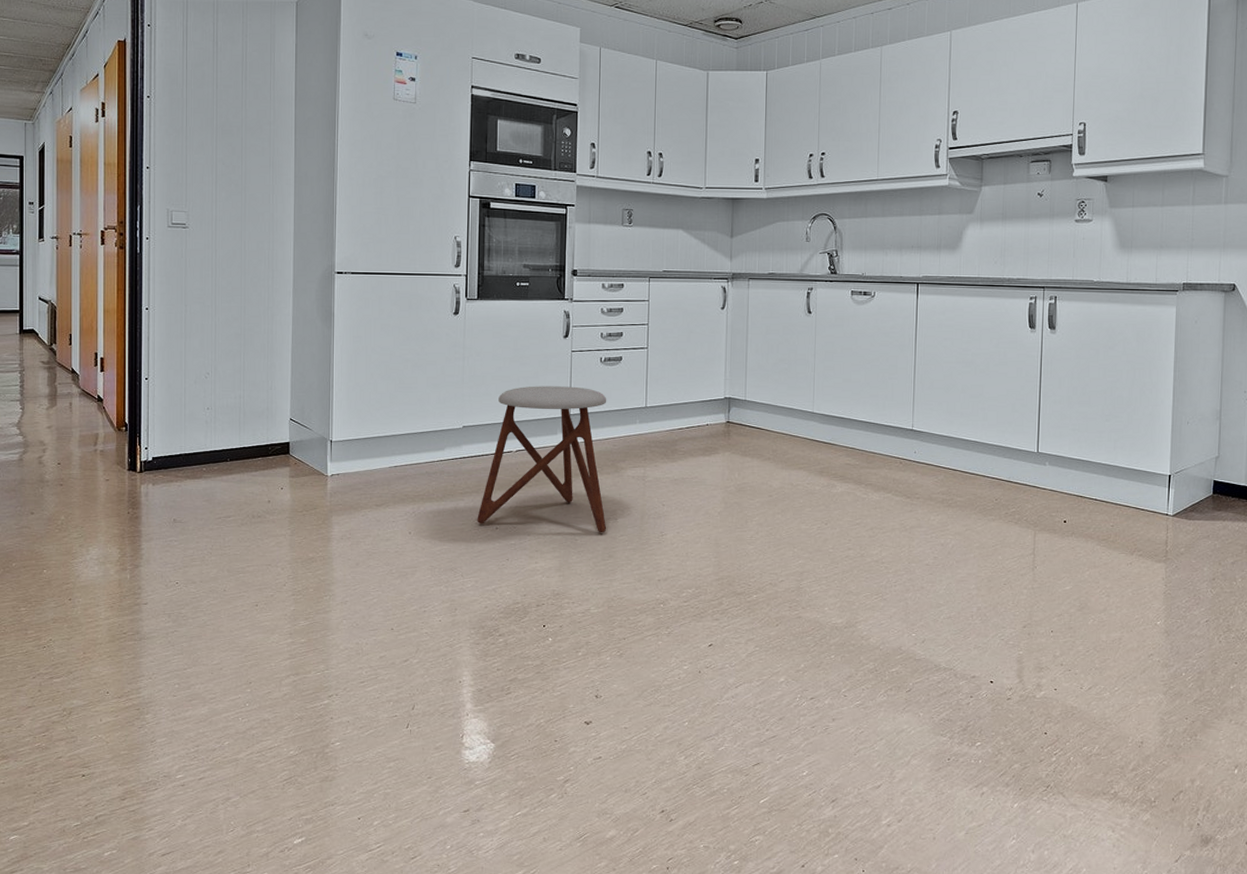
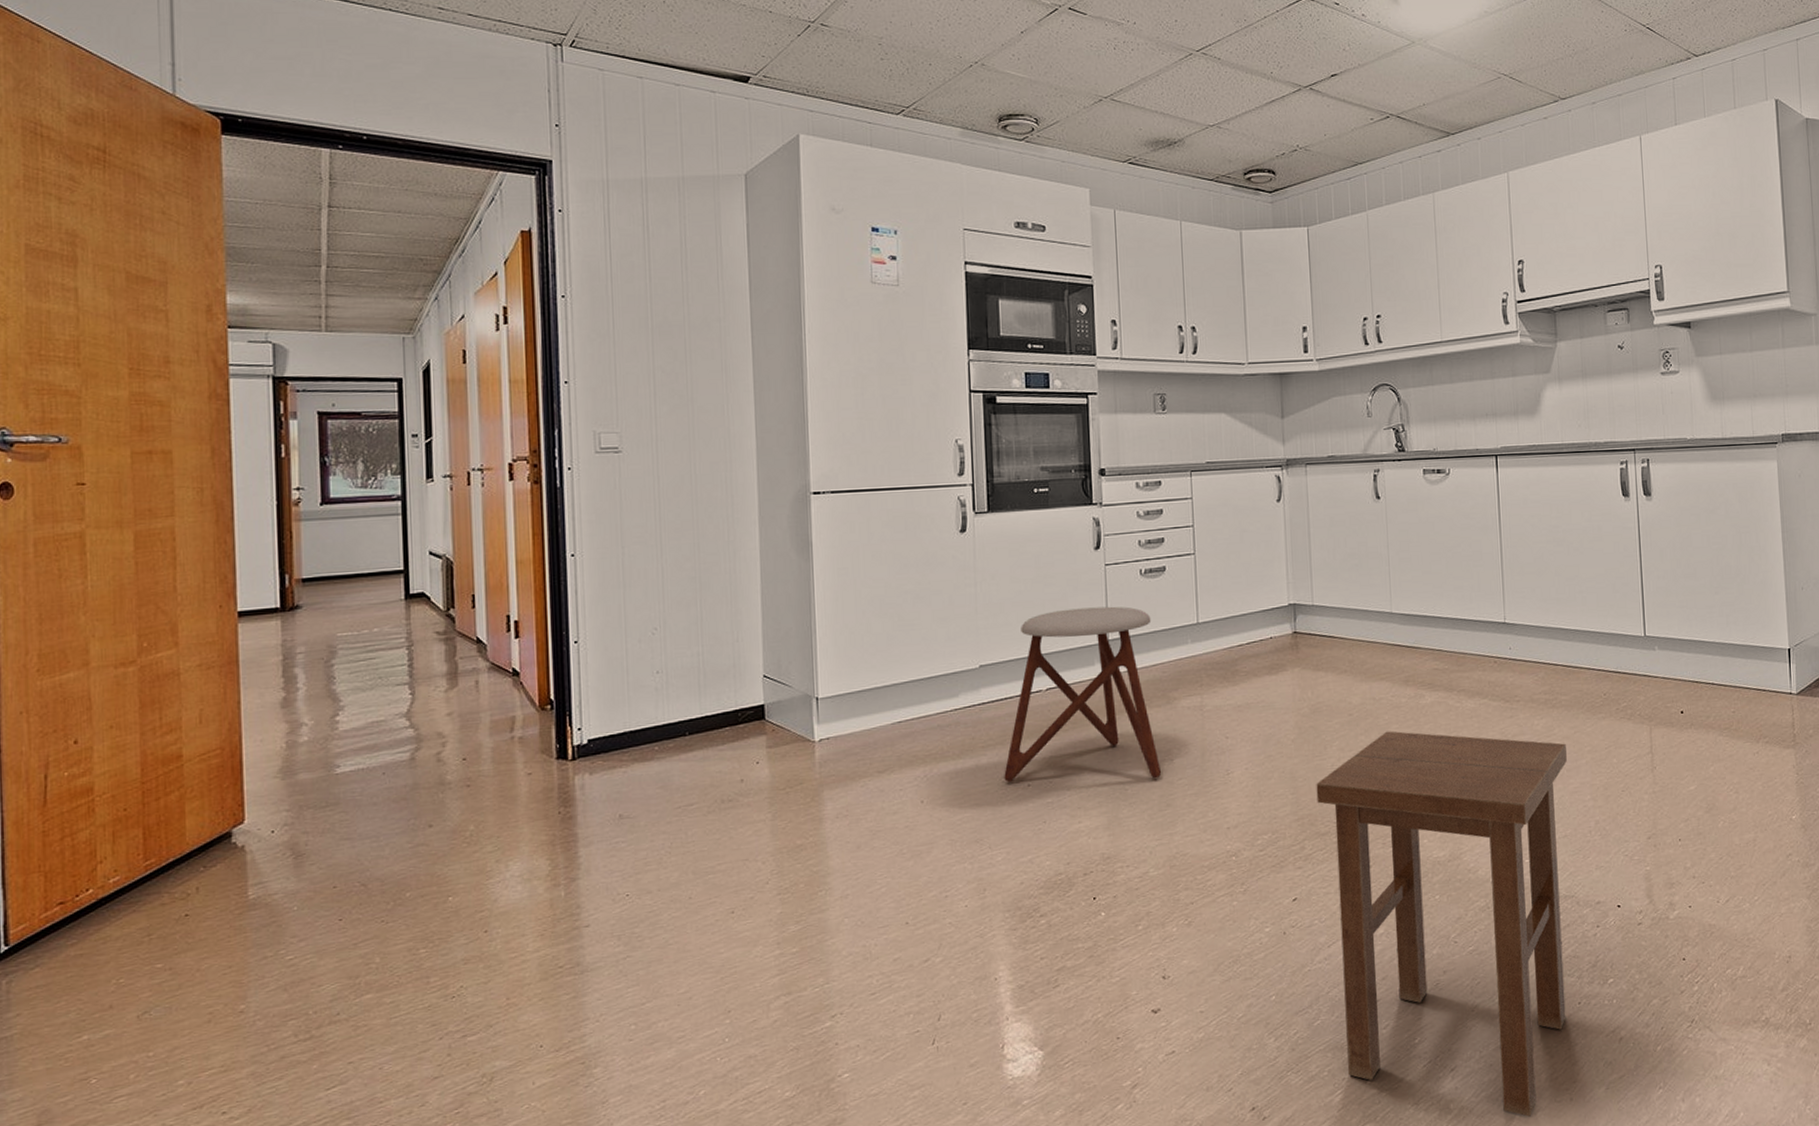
stool: none [736,513,957,848] -> present [1316,731,1567,1117]

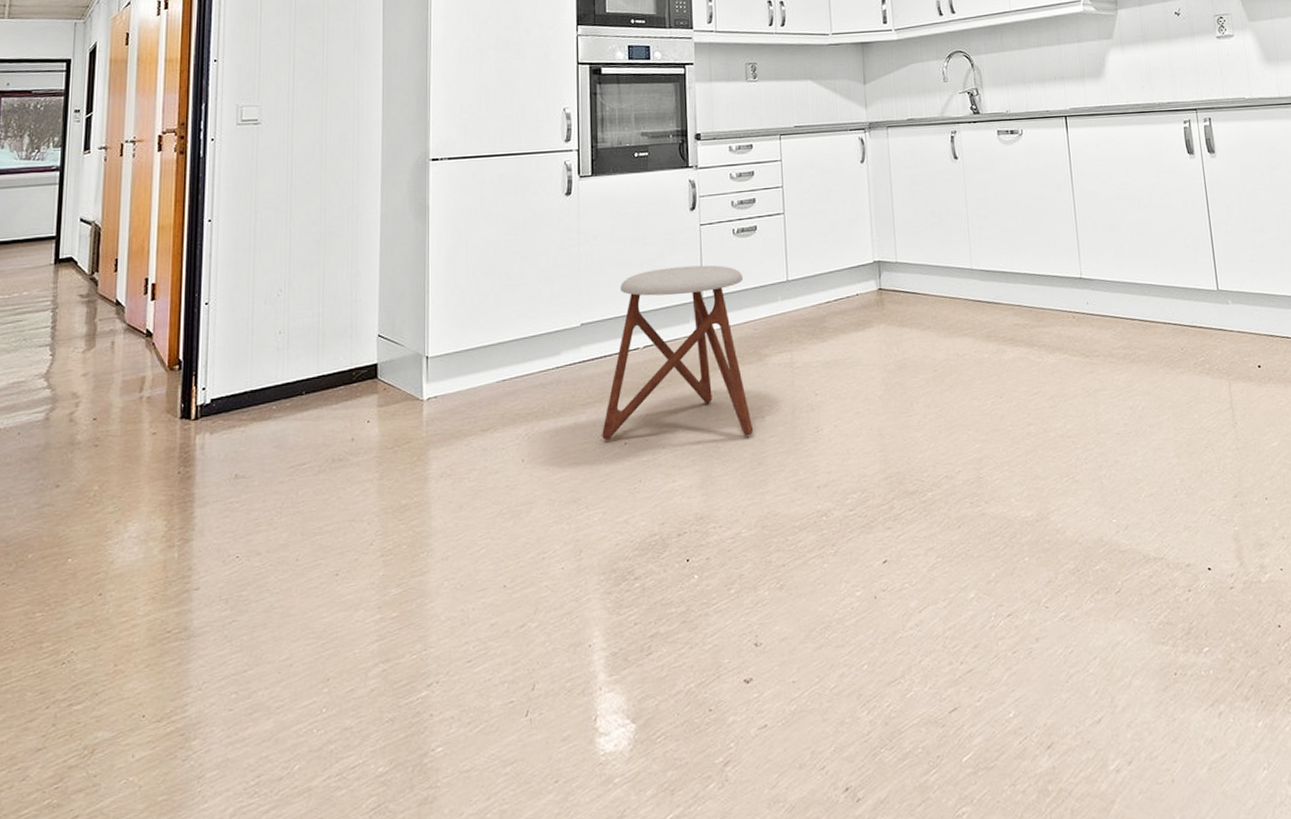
stool: present [1316,731,1567,1117] -> none [903,387,1163,801]

